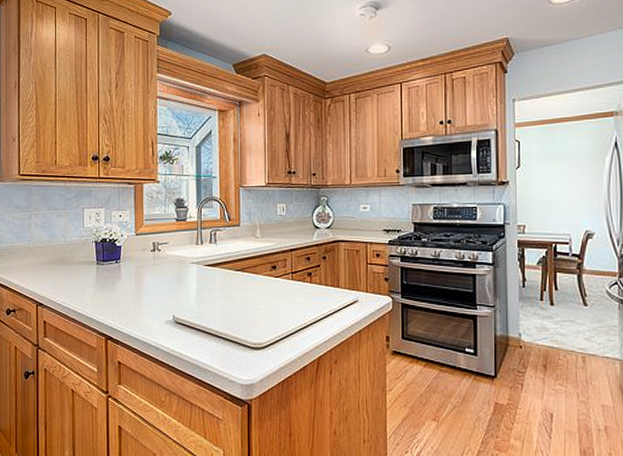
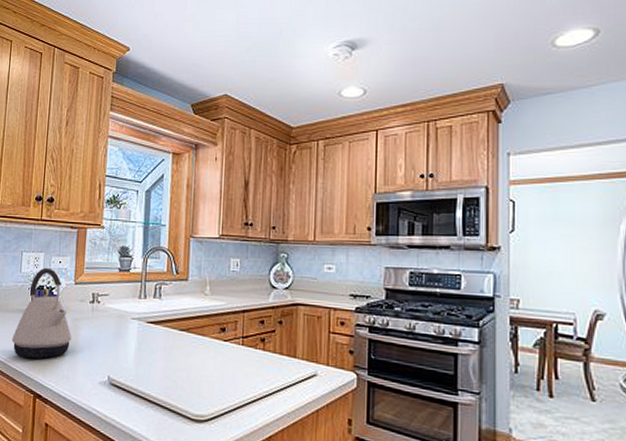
kettle: none [80,221,137,305] -> present [11,267,72,359]

